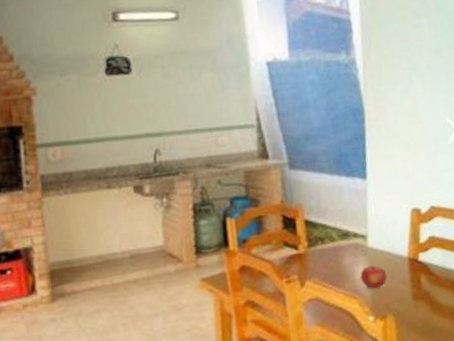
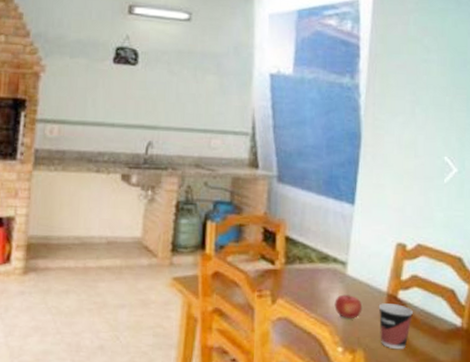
cup: none [401,266,436,309] -> present [378,303,414,349]

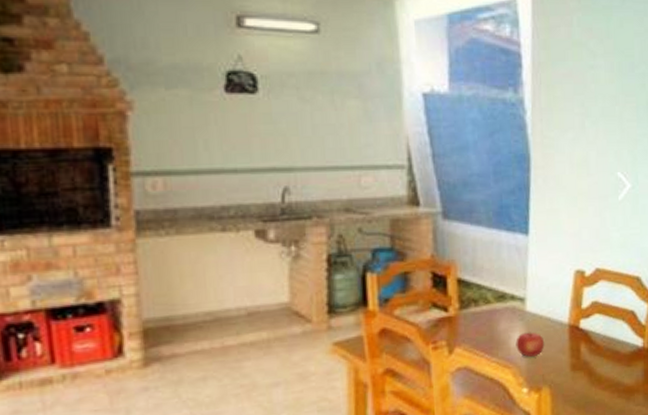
cup: present [378,303,414,349] -> none [561,334,597,380]

